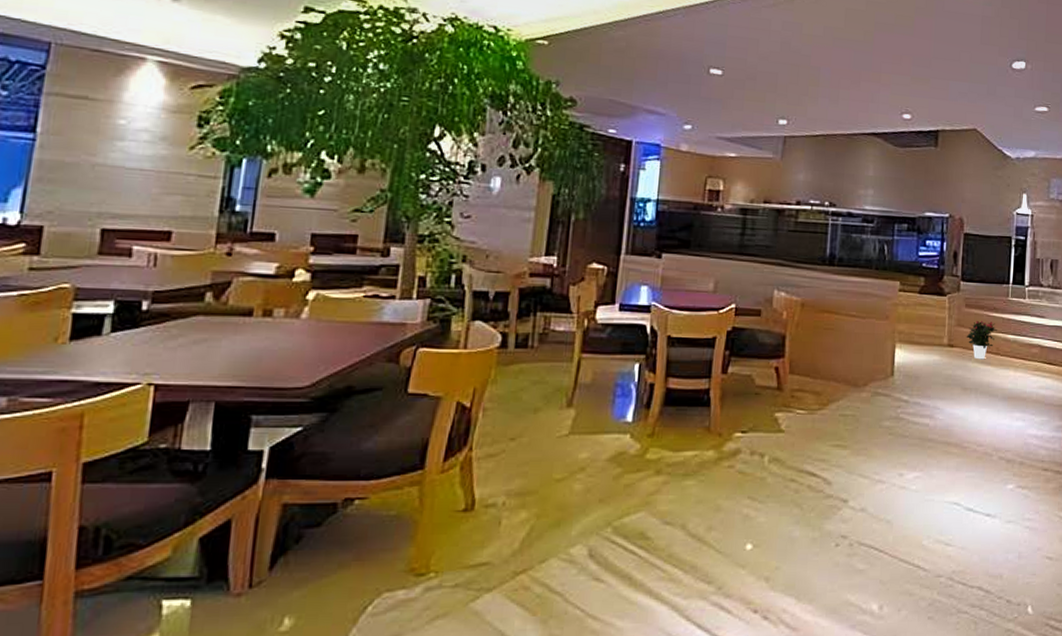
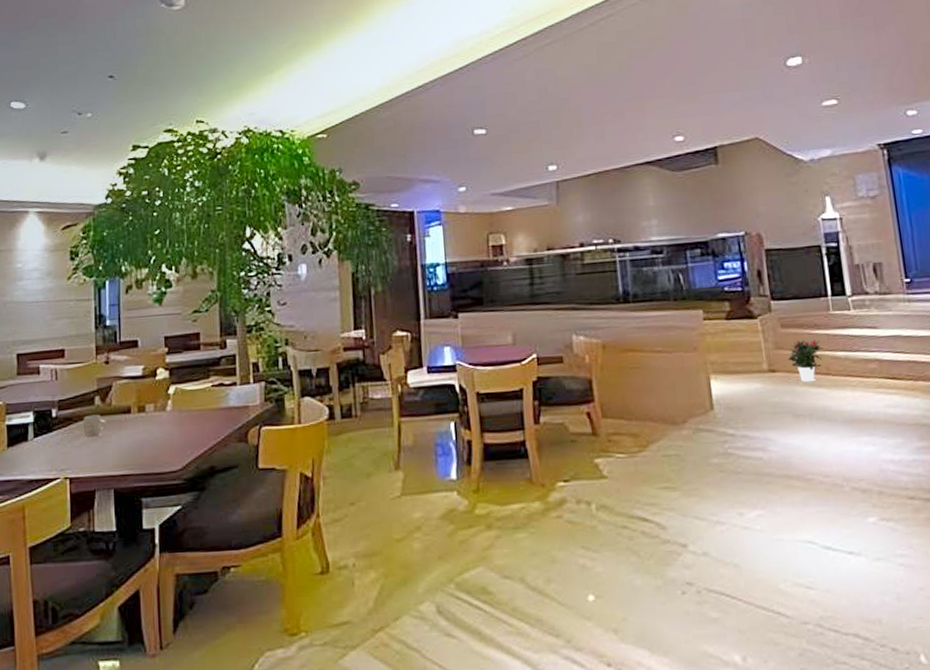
mug: none [183,313,219,340] -> present [83,414,107,438]

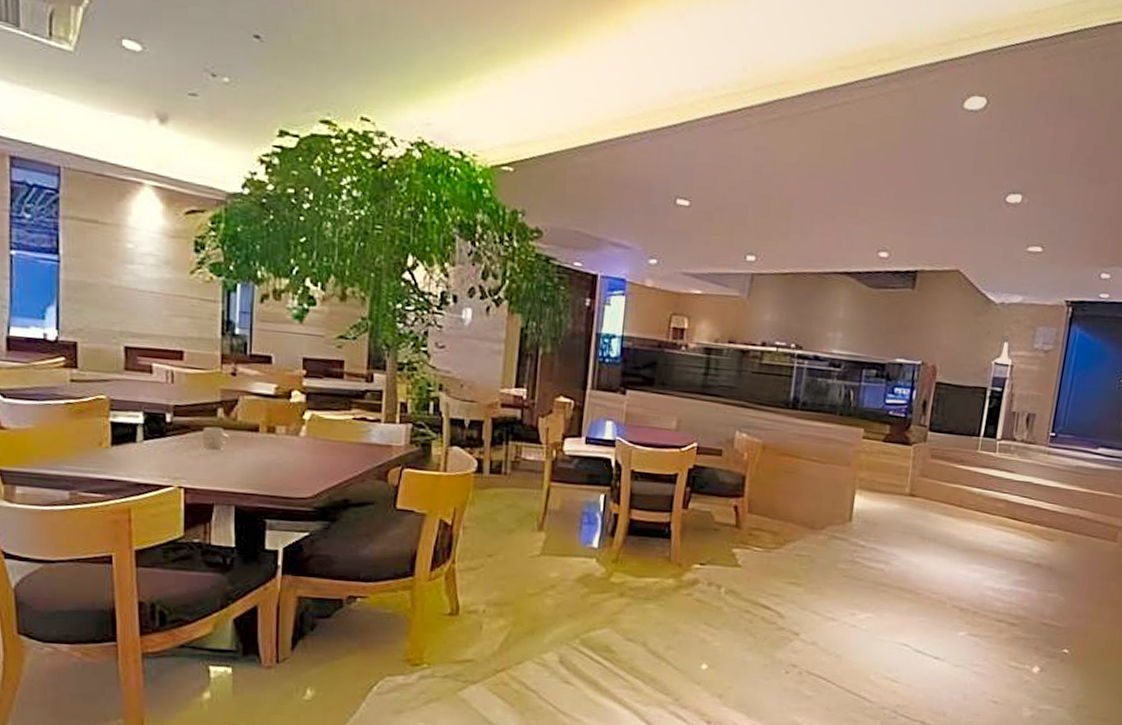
potted flower: present [788,339,823,383] -> none [929,472,963,511]

